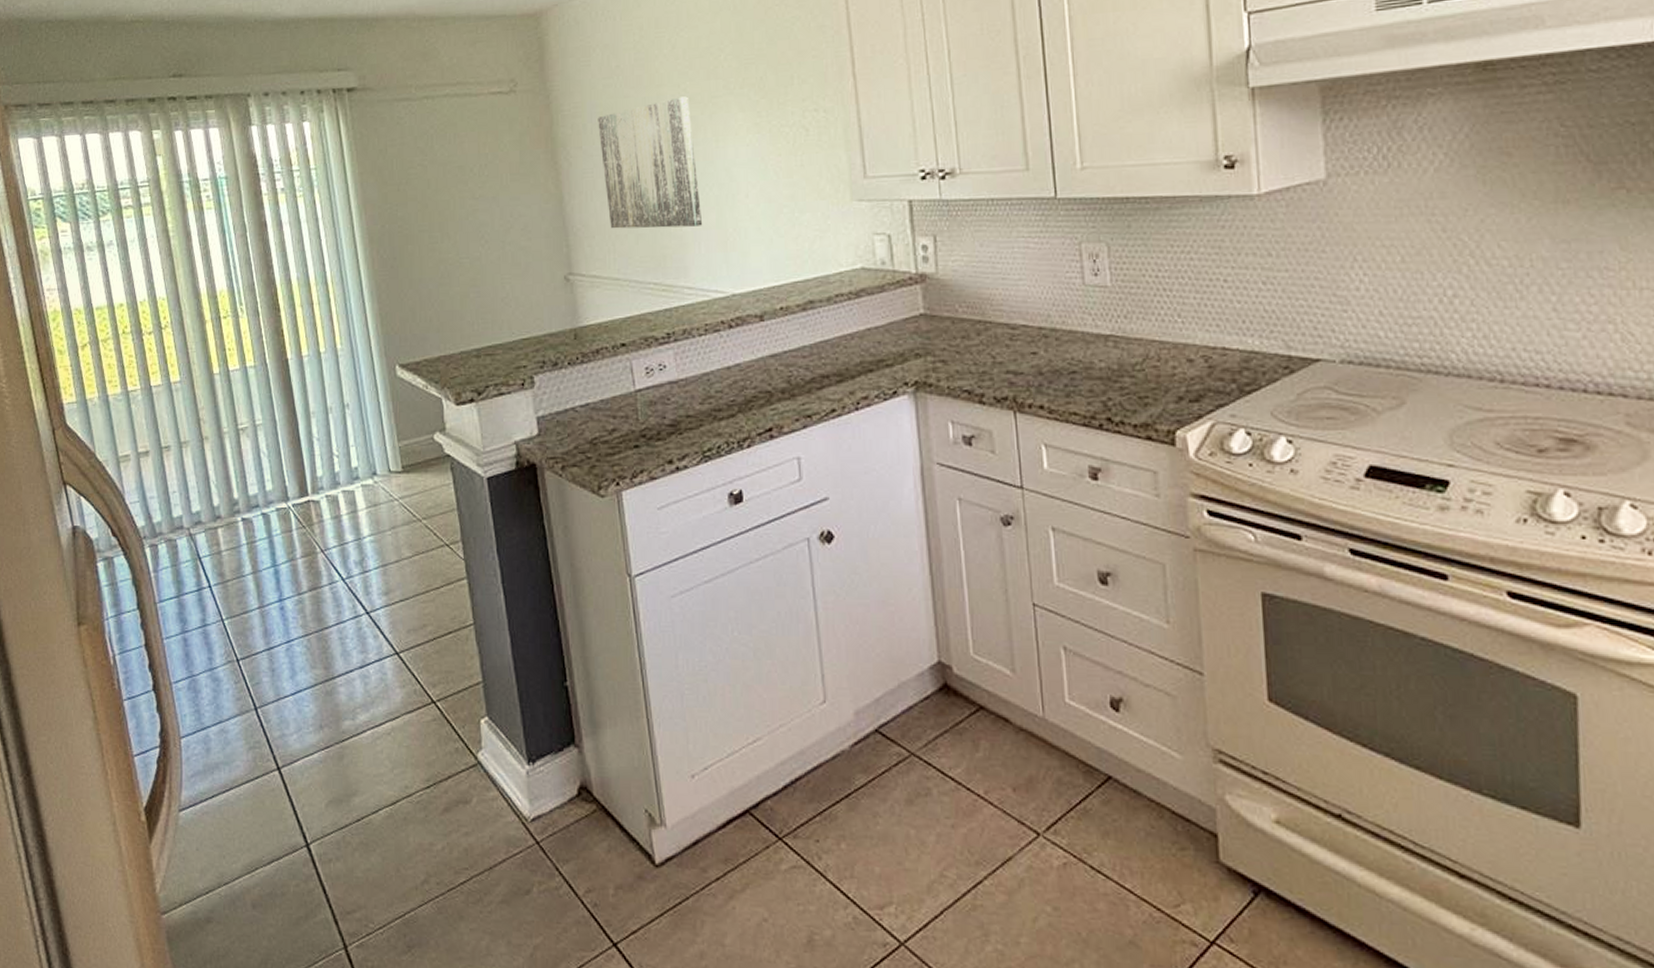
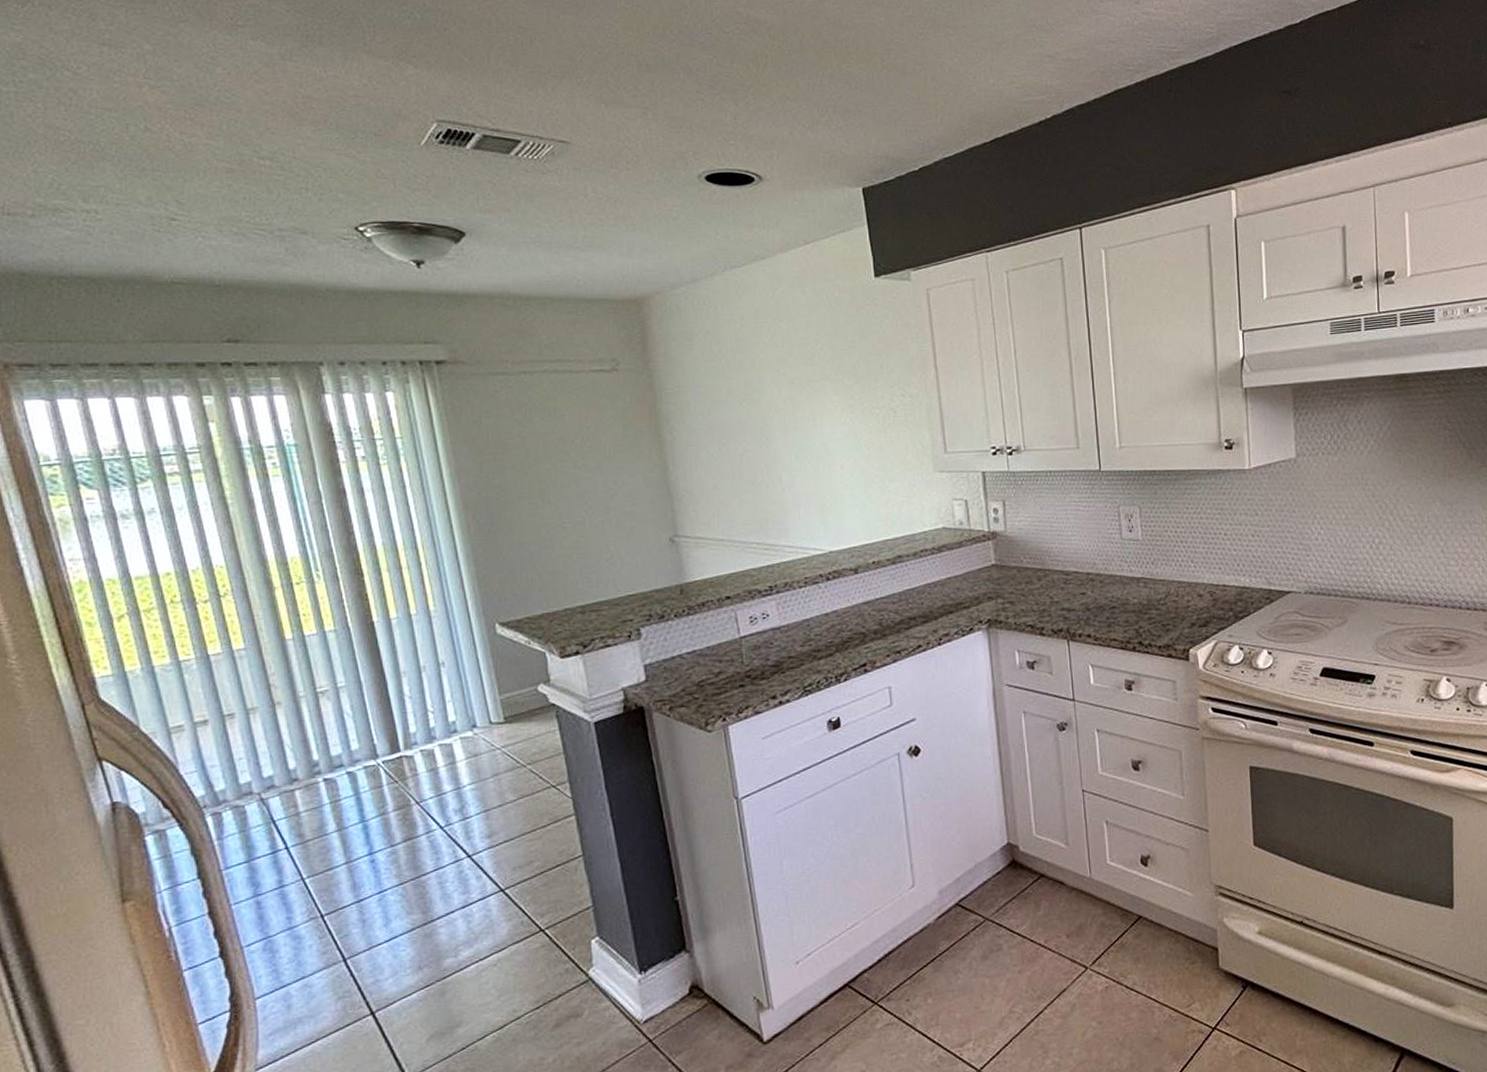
wall art: present [598,96,703,229] -> none [701,380,802,496]

